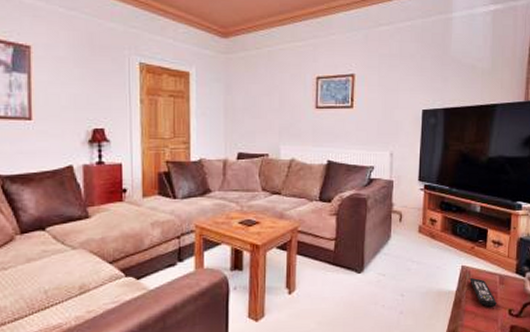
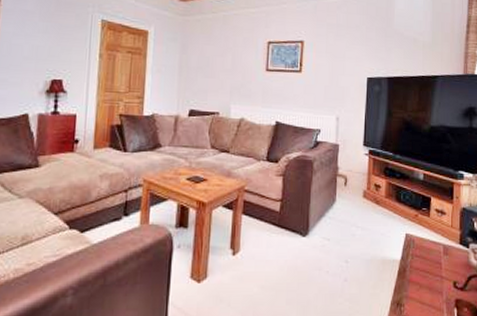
remote control: present [469,278,497,307] -> none [414,247,441,278]

